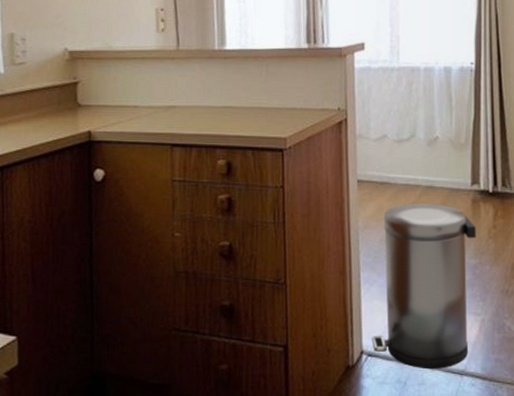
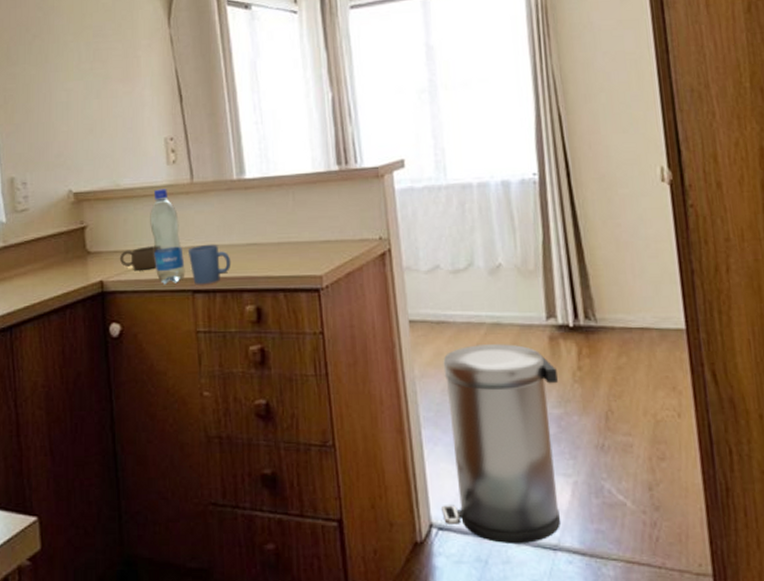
cup: none [108,103,141,125] -> present [120,246,157,271]
bottle: none [137,53,166,138] -> present [150,189,185,285]
mug: none [170,104,208,141] -> present [189,244,231,287]

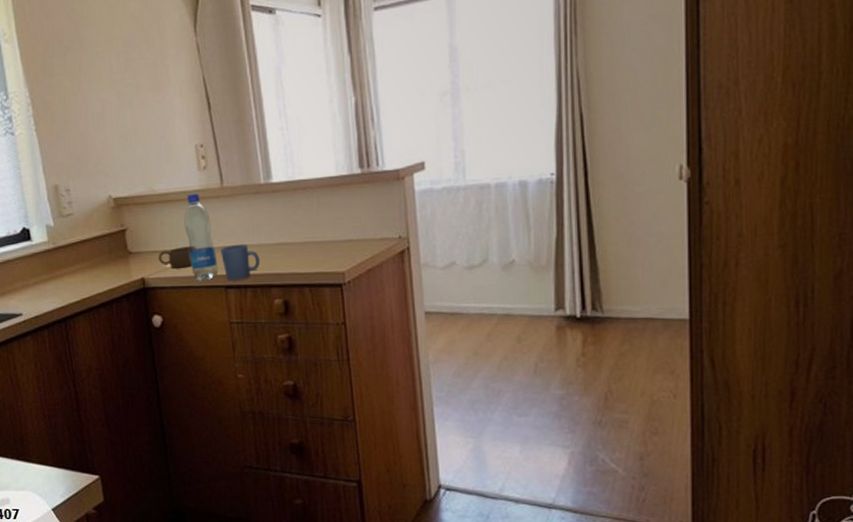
pedal bin: present [440,344,560,543] -> none [448,333,562,502]

